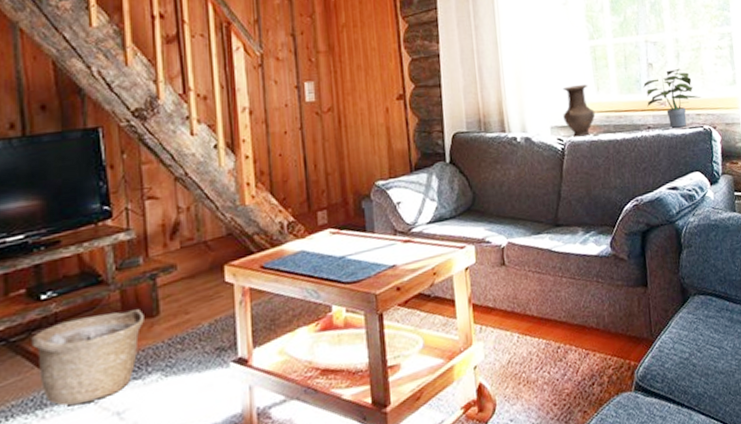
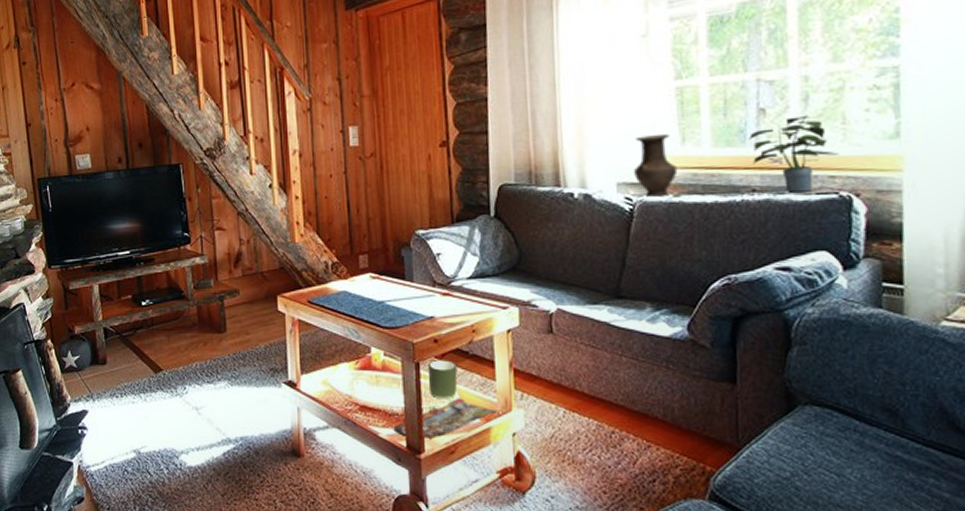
basket: present [31,309,144,406] -> none [136,323,215,395]
magazine: none [359,341,458,393] -> present [395,398,496,438]
mug: none [391,306,421,347] -> present [427,360,458,399]

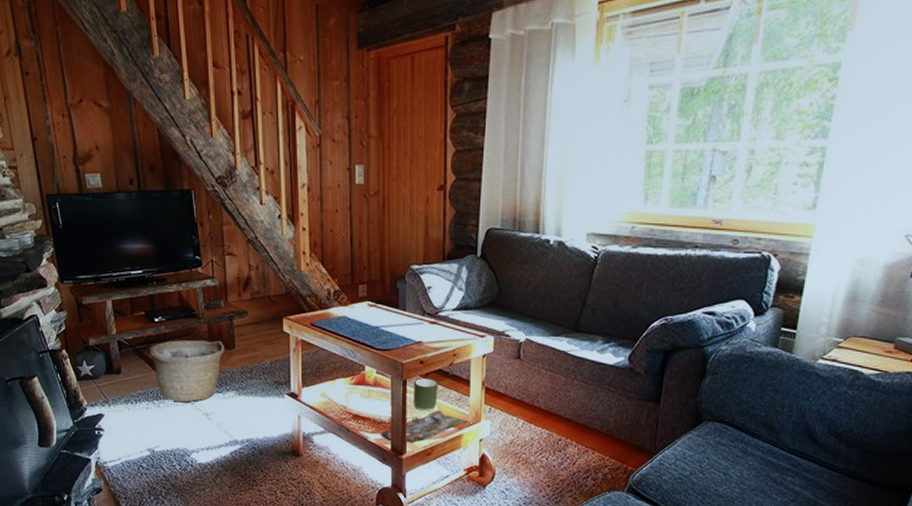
basket: none [136,323,215,395] -> present [150,339,224,403]
vase: present [634,134,678,197] -> none [602,193,638,247]
potted plant: present [749,115,839,193] -> none [699,184,767,250]

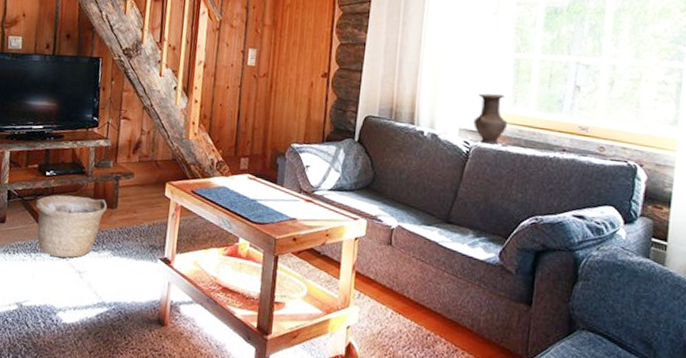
magazine: present [382,410,468,443] -> none [249,290,336,323]
mug: present [413,378,438,411] -> none [283,255,309,291]
vase: none [602,193,638,247] -> present [473,93,508,144]

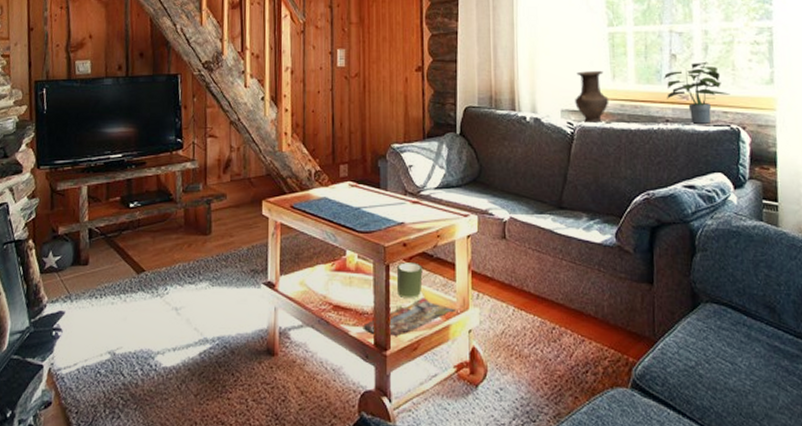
basket: present [36,195,107,258] -> none [121,225,200,296]
magazine: none [249,290,336,323] -> present [364,298,455,336]
mug: none [283,255,309,291] -> present [396,262,423,299]
potted plant: none [566,96,632,158] -> present [664,61,730,124]

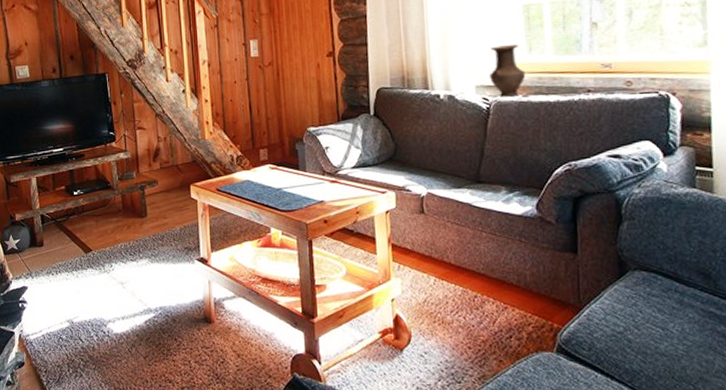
magazine: present [364,298,455,336] -> none [291,270,378,305]
mug: present [396,262,423,299] -> none [319,238,345,271]
potted plant: present [664,61,730,124] -> none [584,27,658,92]

